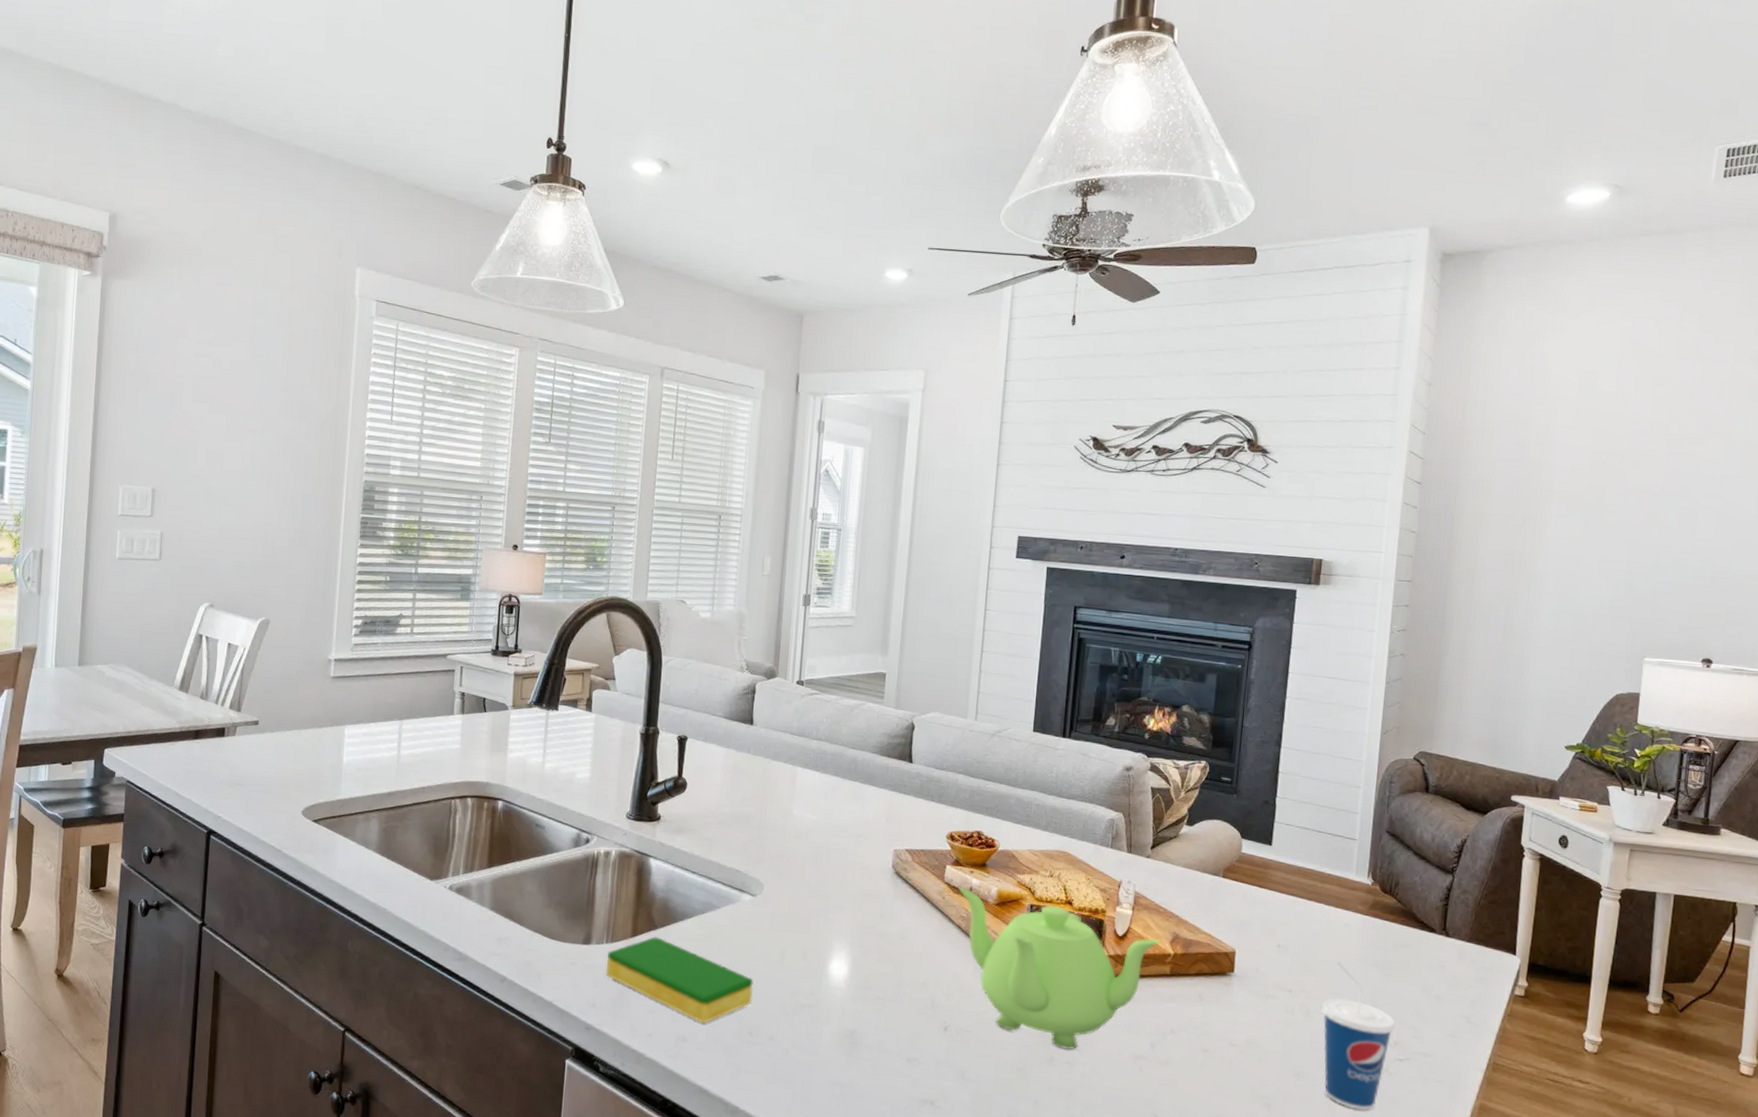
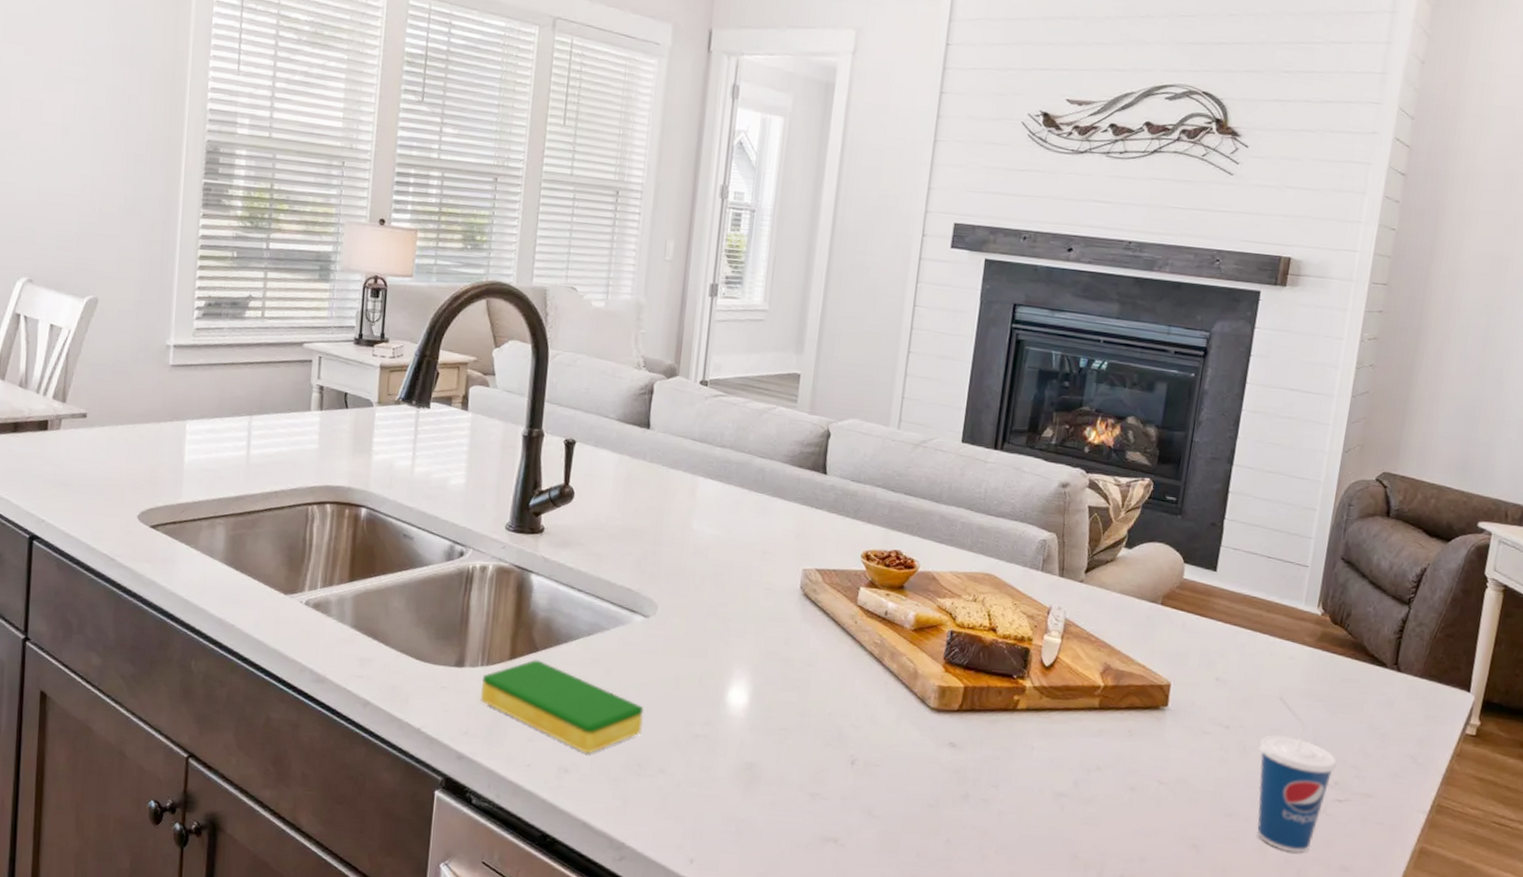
teapot: present [958,887,1161,1050] -> none [872,611,1091,787]

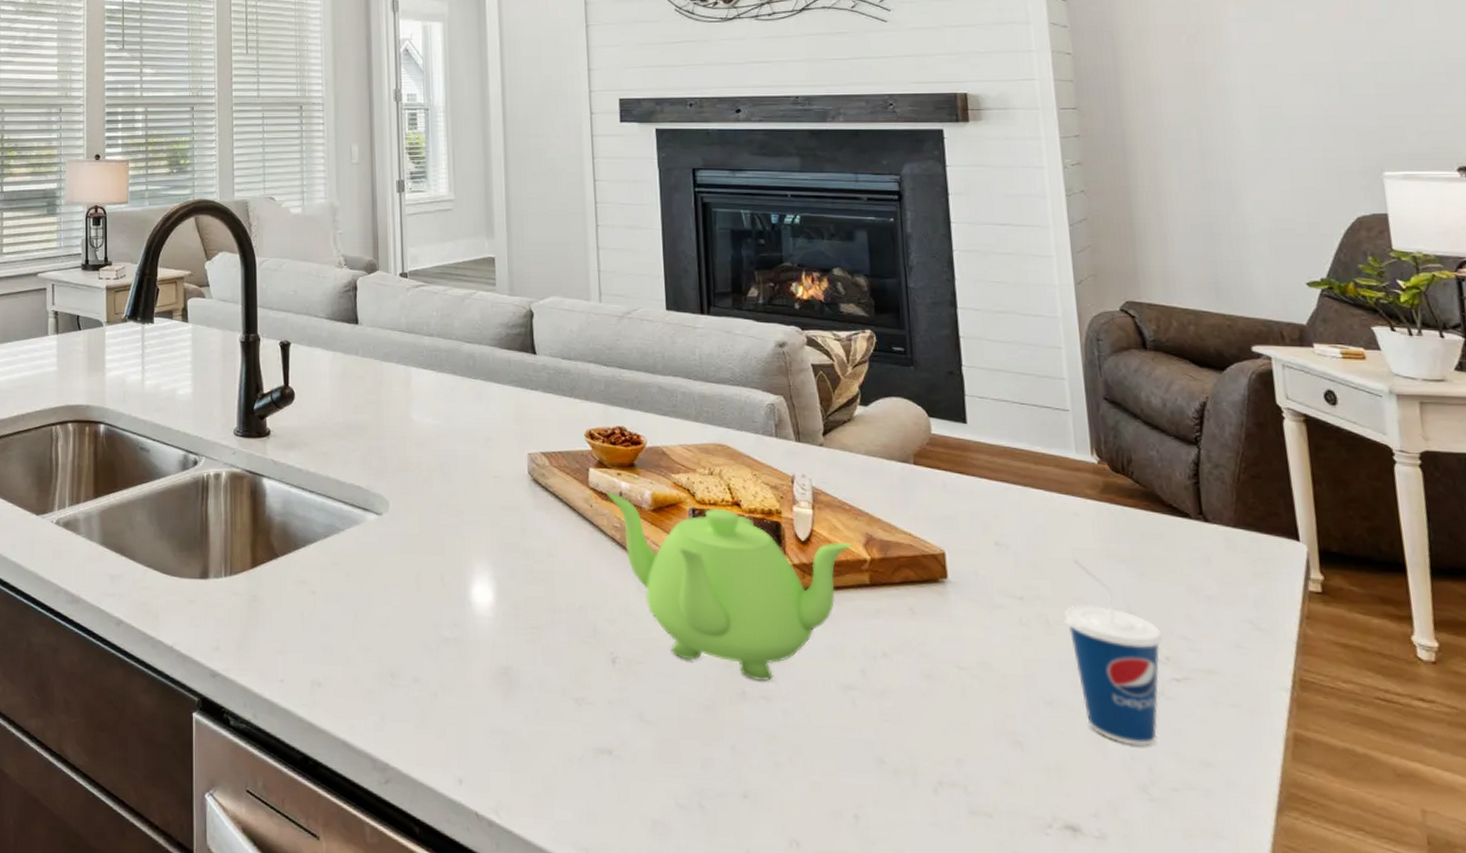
dish sponge: present [481,660,644,754] -> none [228,567,390,665]
teapot: none [872,611,1091,787] -> present [606,492,853,682]

